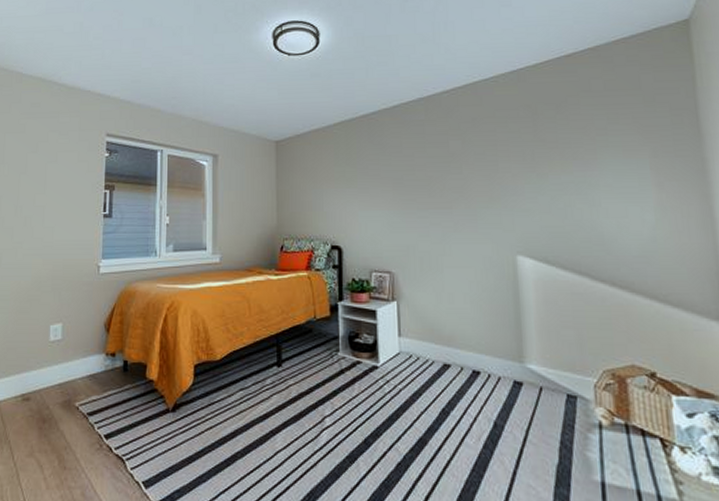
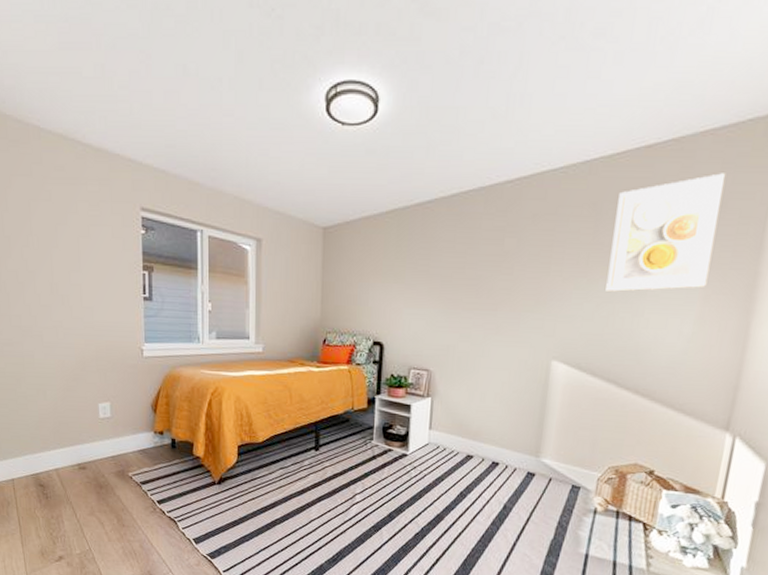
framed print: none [550,73,657,184] -> present [605,173,726,292]

